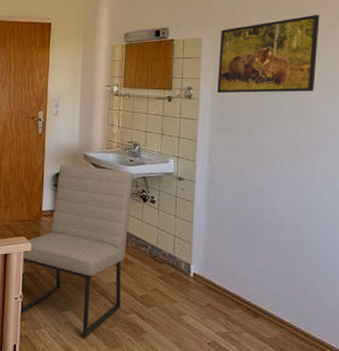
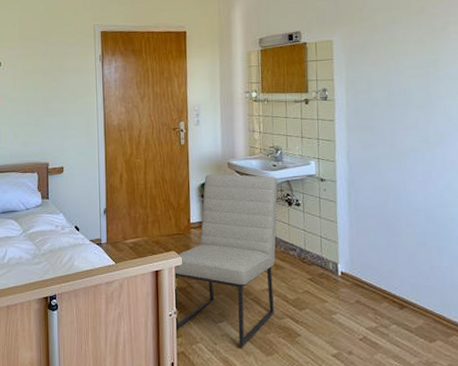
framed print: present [218,15,320,94] -> none [349,13,439,94]

